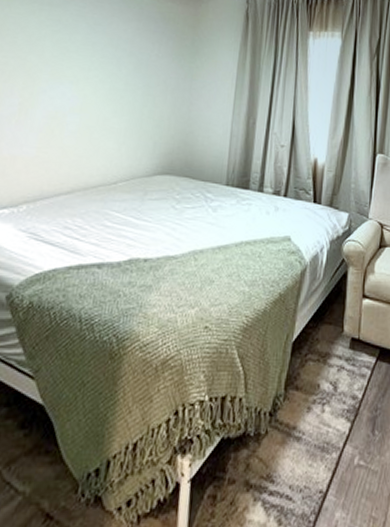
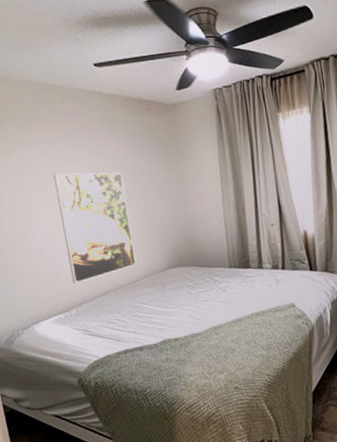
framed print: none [31,41,125,175] -> present [53,172,137,284]

